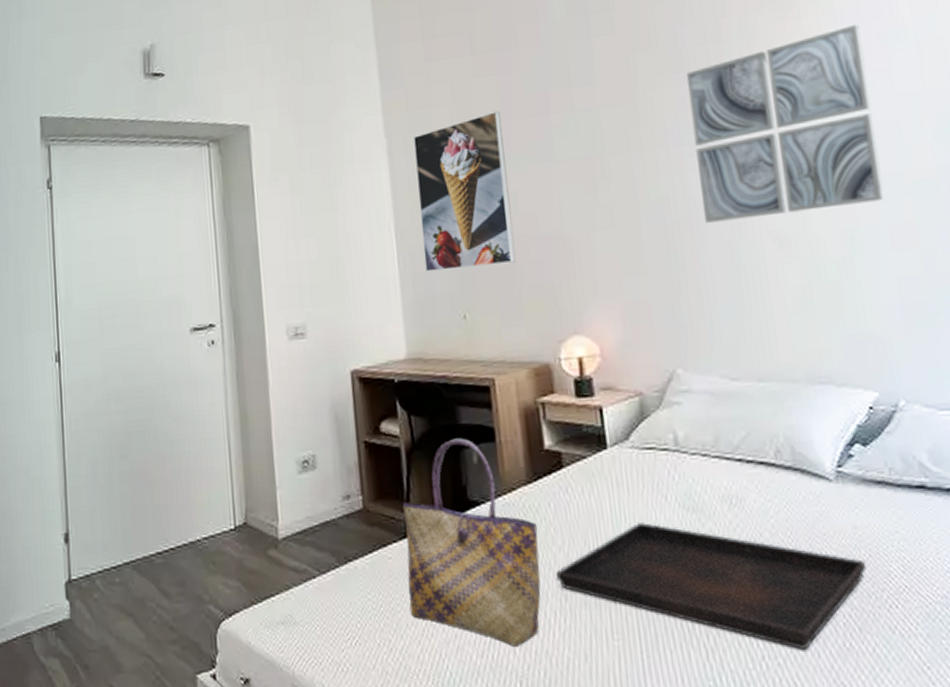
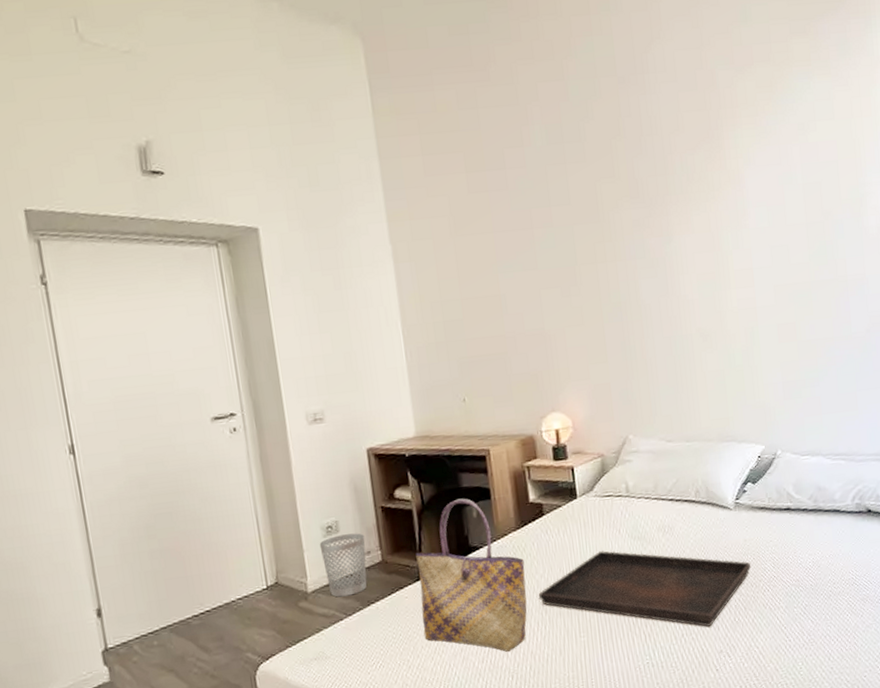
wastebasket: none [293,471,345,549] -> present [319,533,367,597]
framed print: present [413,111,515,272] -> none [416,224,505,363]
wall art: present [686,25,885,223] -> none [640,168,776,322]

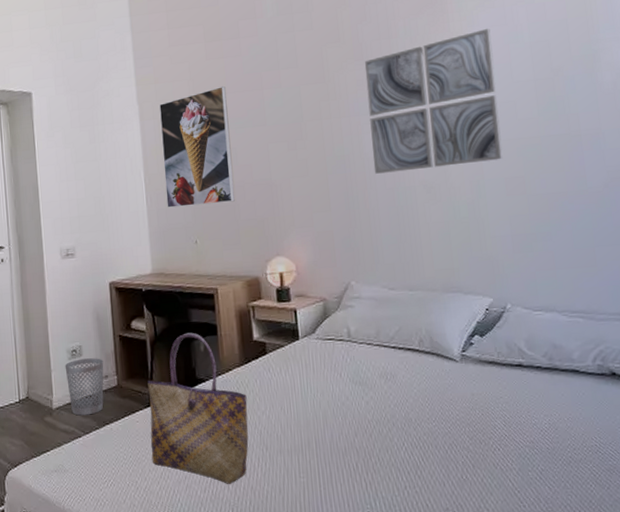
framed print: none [416,224,505,363] -> present [159,86,235,208]
serving tray: present [538,551,751,627] -> none [260,393,480,481]
wall art: none [640,168,776,322] -> present [364,29,503,174]

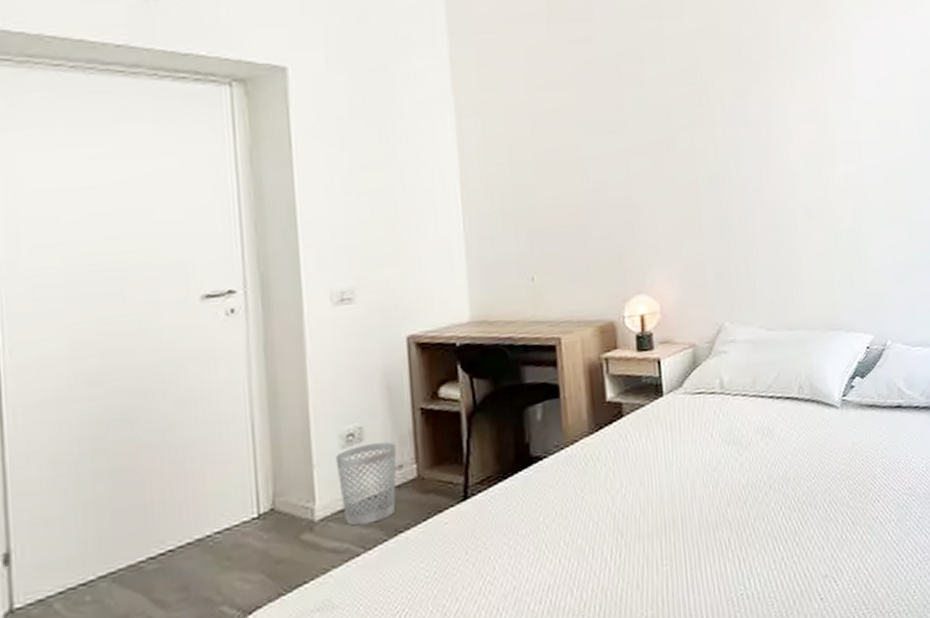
tote bag: present [147,332,249,484] -> none [462,397,599,589]
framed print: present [159,86,235,208] -> none [484,80,585,234]
wall art: present [364,29,503,174] -> none [742,39,885,195]

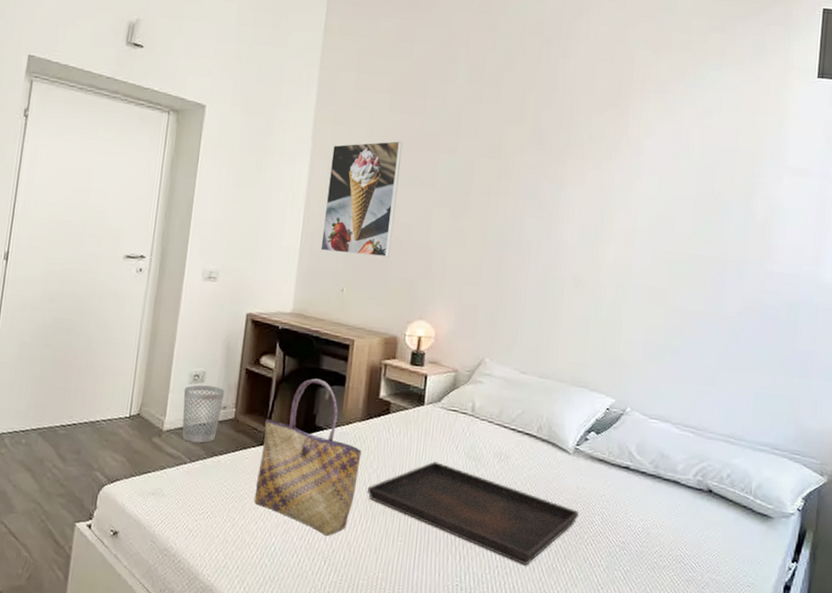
tote bag: none [462,397,599,589] -> present [254,378,362,536]
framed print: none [484,80,585,234] -> present [321,141,402,258]
serving tray: none [613,458,860,547] -> present [367,462,579,565]

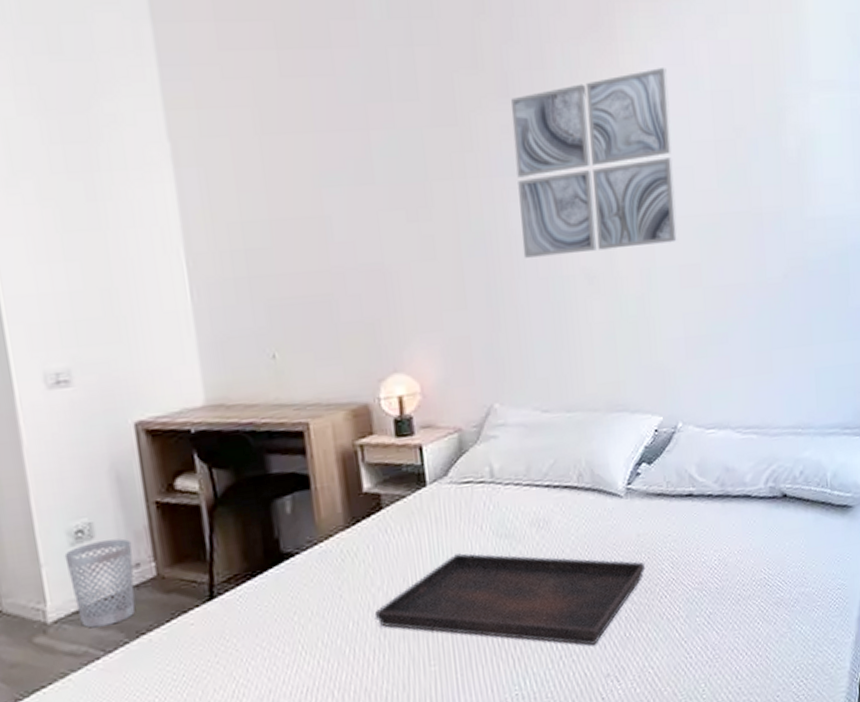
tote bag: present [254,378,362,536] -> none [205,488,360,691]
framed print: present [321,141,402,258] -> none [206,121,331,306]
wall art: none [529,140,665,269] -> present [511,68,678,258]

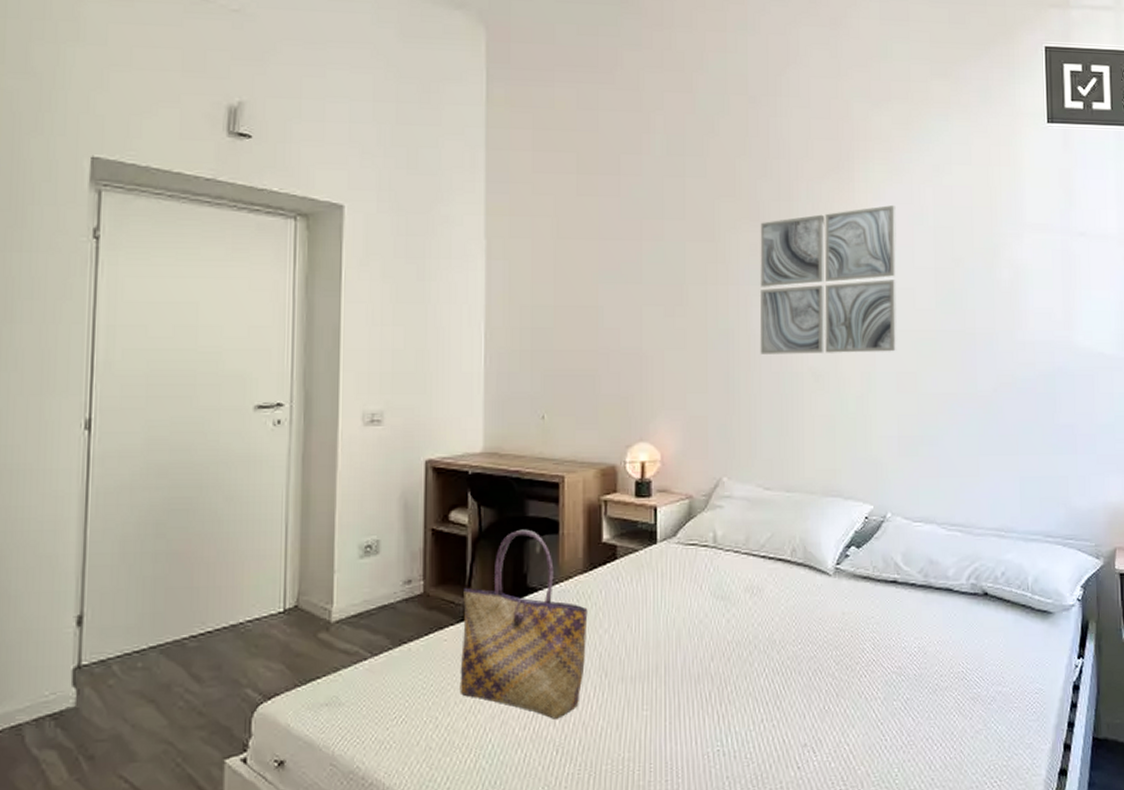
wastebasket: present [64,538,135,628] -> none [353,557,408,632]
tote bag: none [205,488,360,691] -> present [459,529,588,719]
serving tray: present [375,553,646,645] -> none [599,608,848,713]

